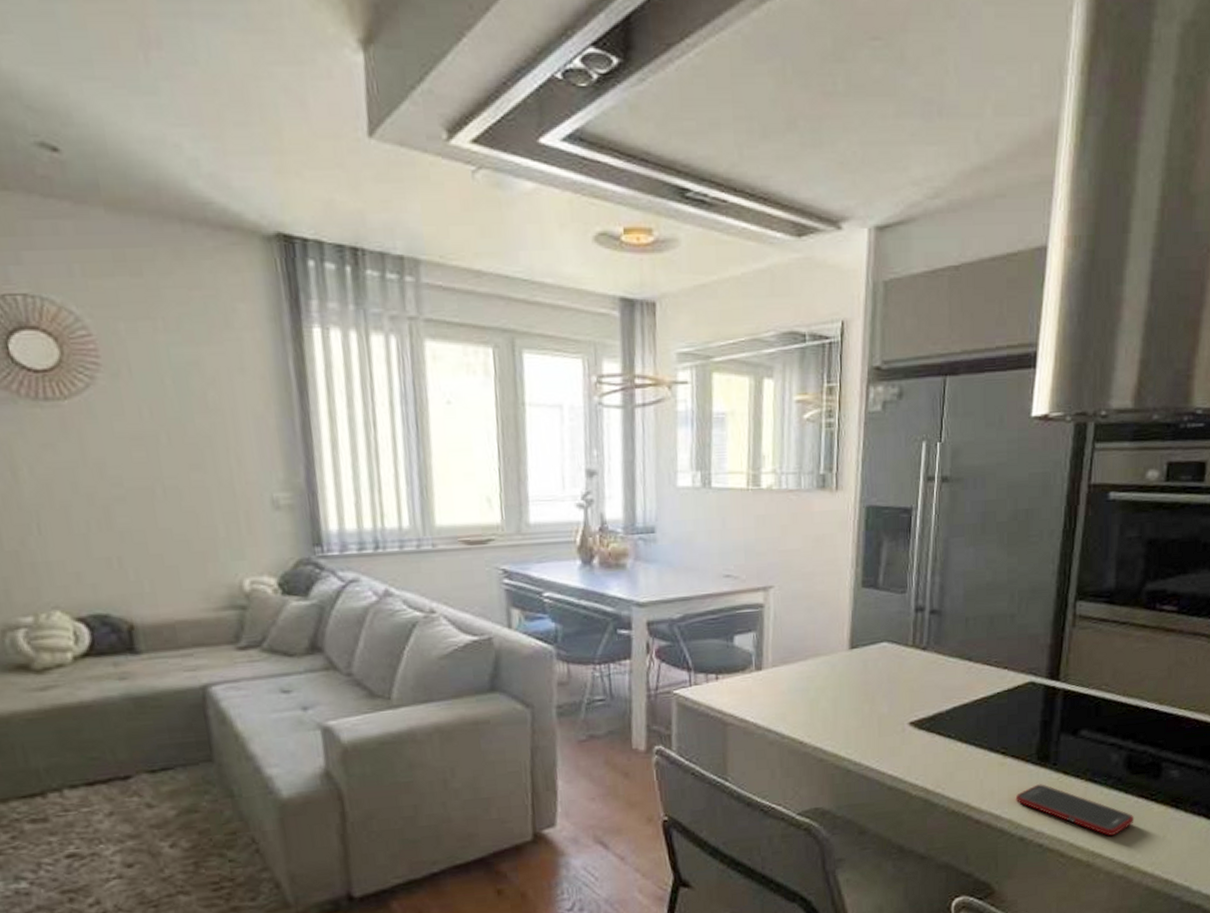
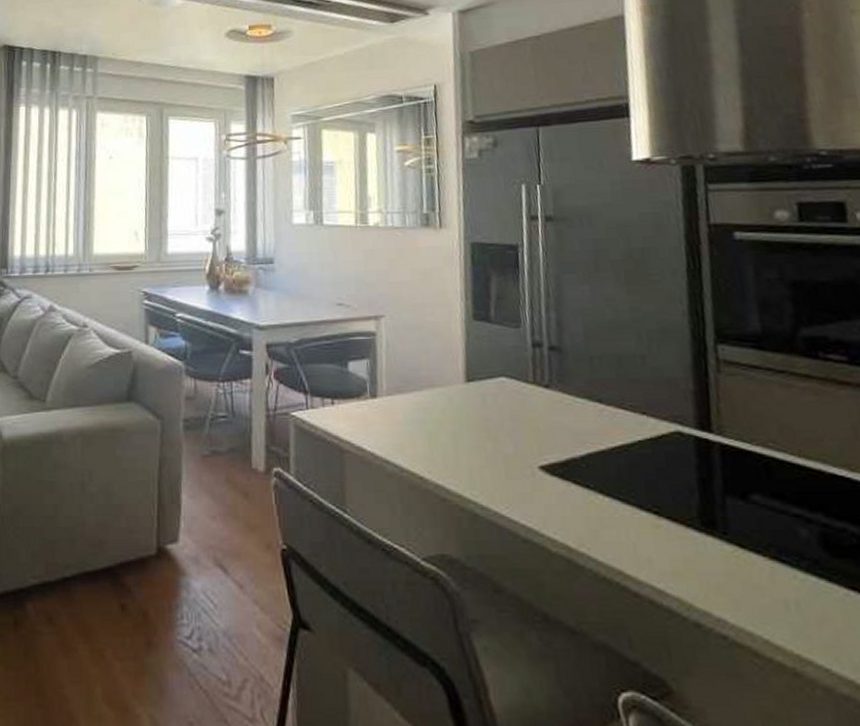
cell phone: present [1015,784,1135,836] -> none [680,556,850,637]

